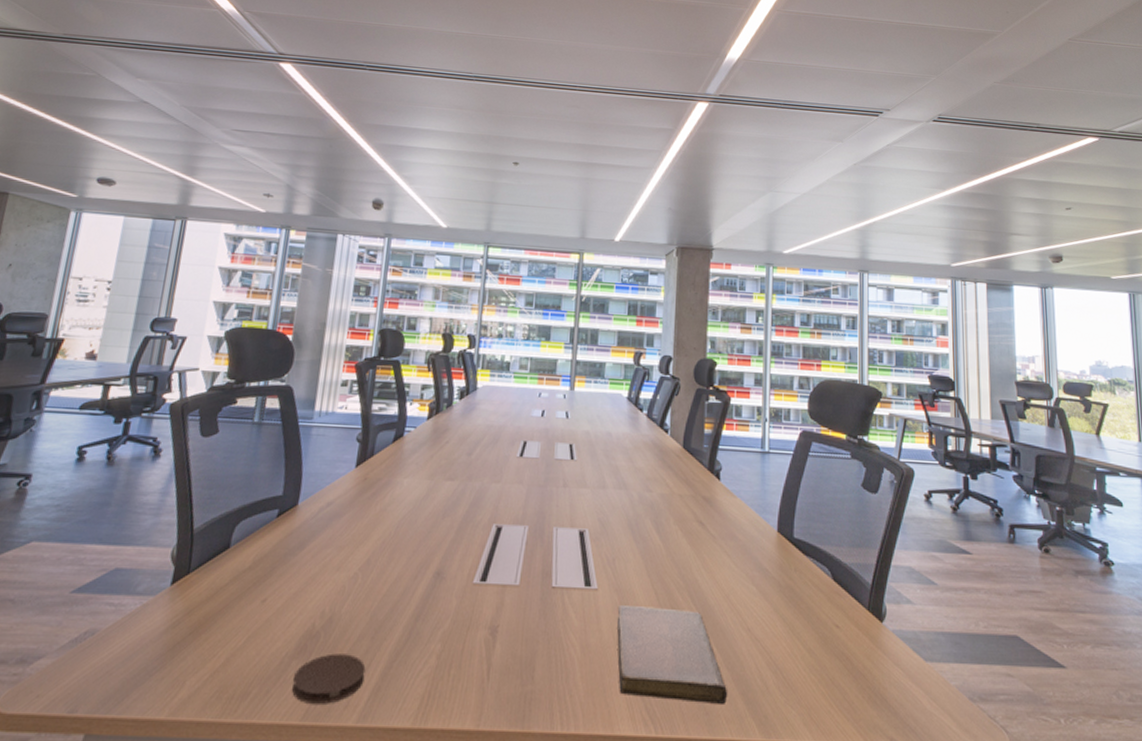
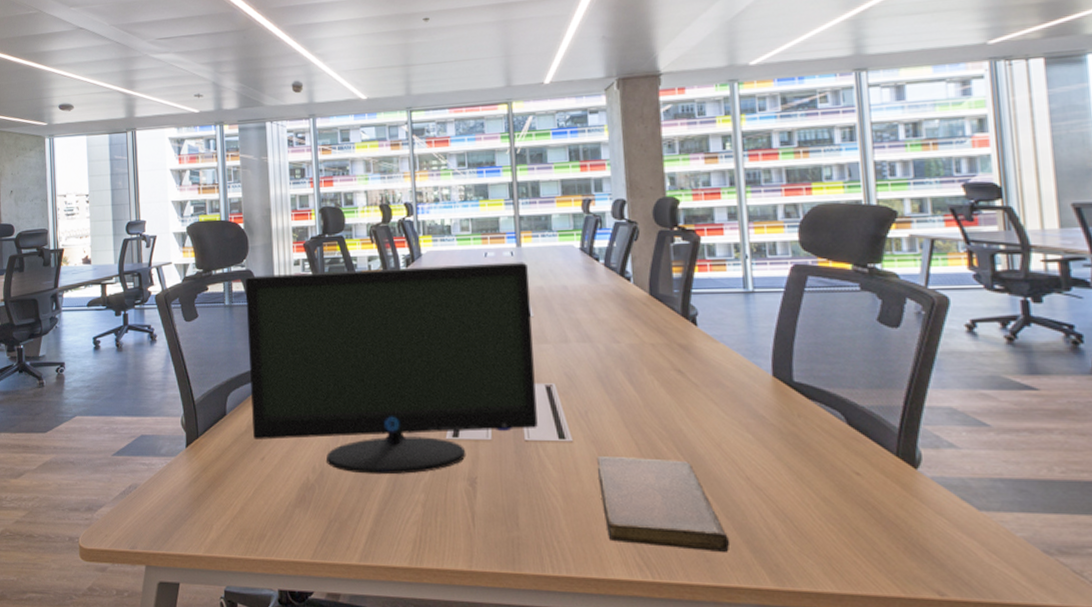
monitor: none [258,392,579,622] -> present [246,262,538,475]
coaster: present [292,653,366,705] -> none [298,503,360,546]

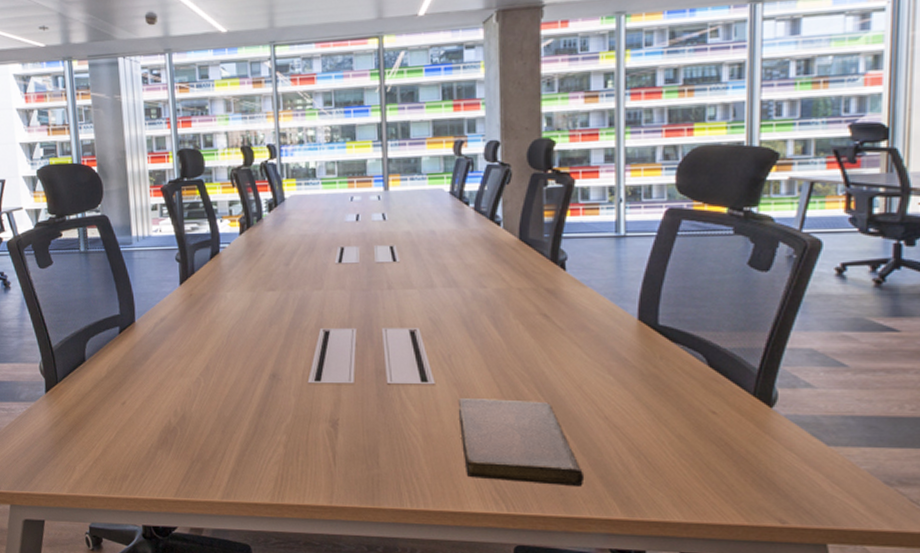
monitor: present [246,262,538,475] -> none [101,206,401,418]

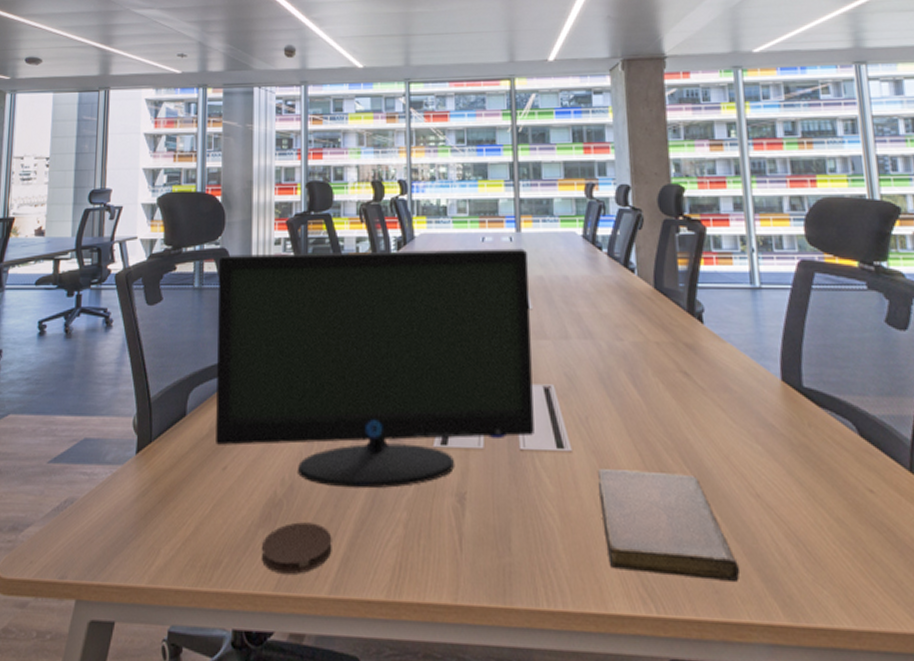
monitor: none [101,206,401,418] -> present [216,248,534,489]
coaster: none [161,444,222,485] -> present [261,522,332,575]

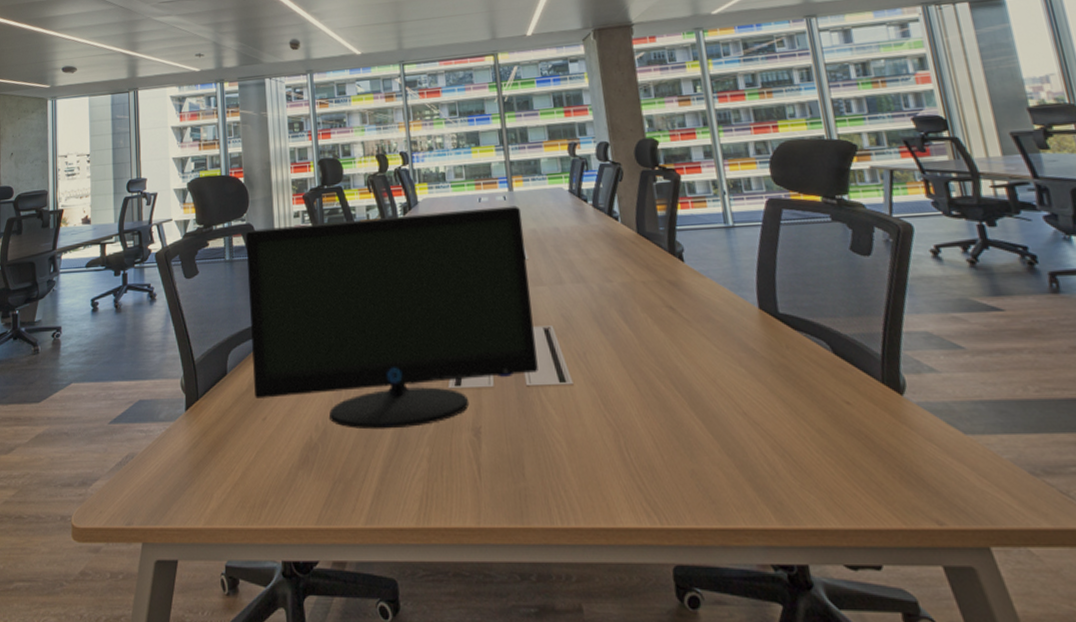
coaster: present [261,522,332,575] -> none [302,462,365,510]
notebook: present [597,467,739,581] -> none [597,397,733,492]

